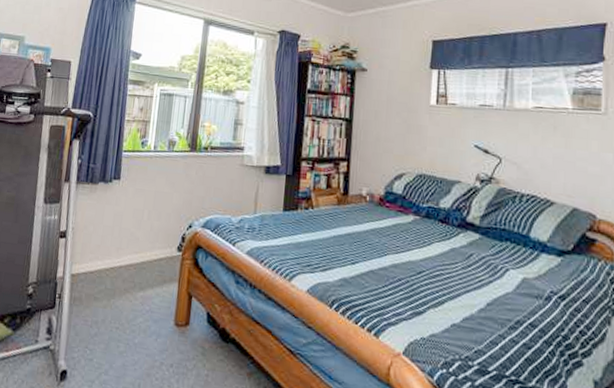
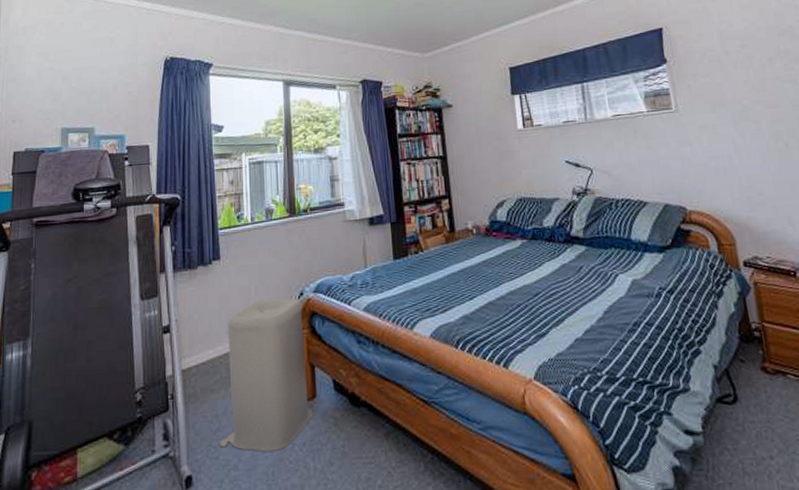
laundry basket: none [94,224,190,366] -> present [218,298,315,452]

